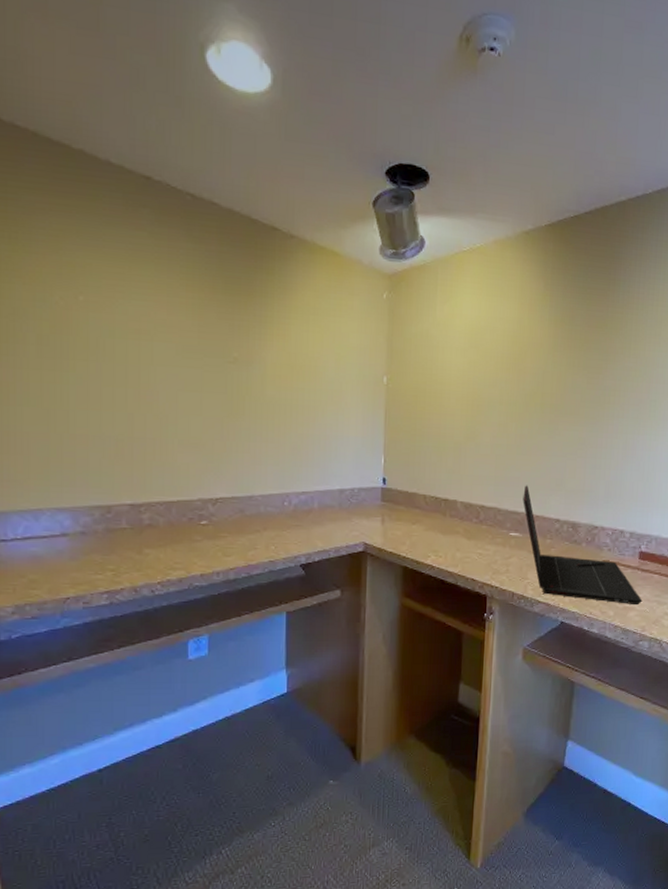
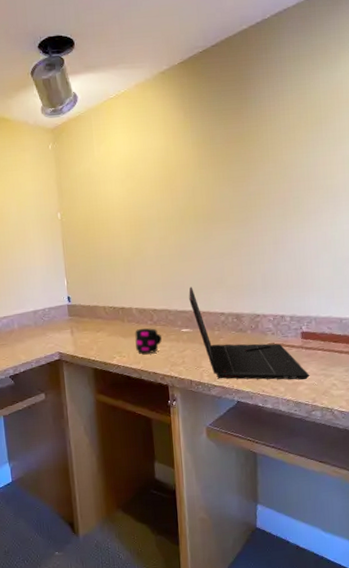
mug: none [455,527,487,556] -> present [135,328,163,354]

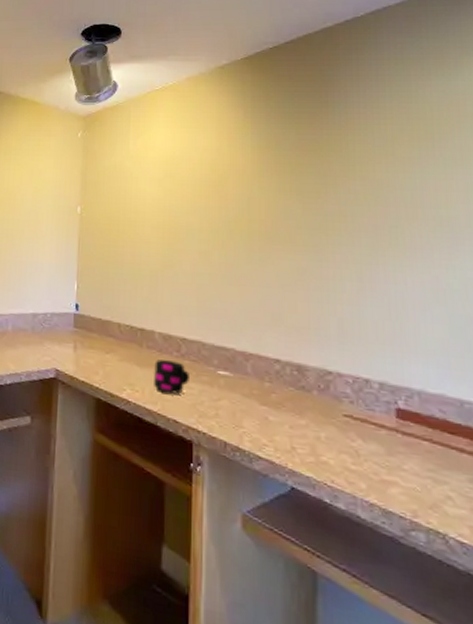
laptop: present [188,287,309,380] -> none [232,318,407,479]

